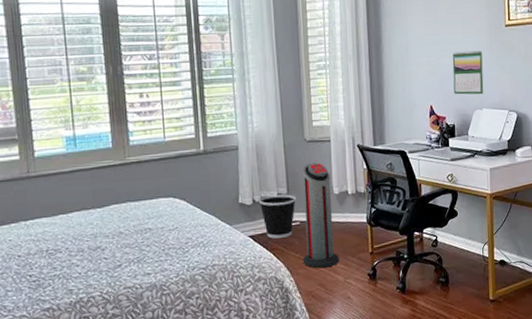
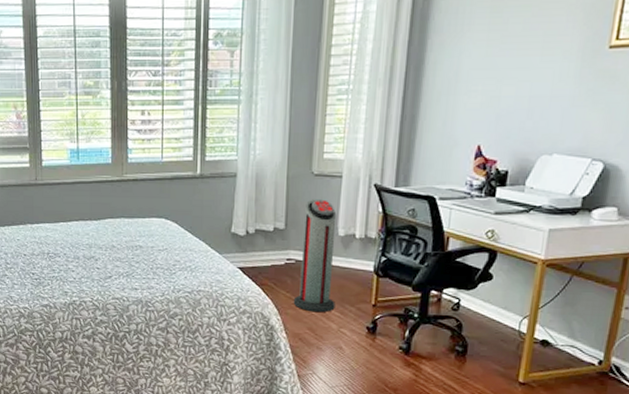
wastebasket: present [258,194,296,239] -> none [252,228,294,274]
calendar: present [452,50,484,95] -> none [514,79,567,136]

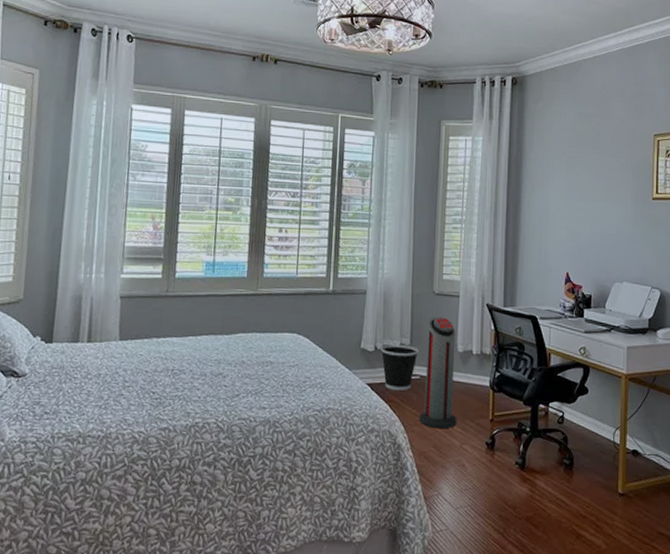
wastebasket: none [252,228,294,274] -> present [380,344,418,390]

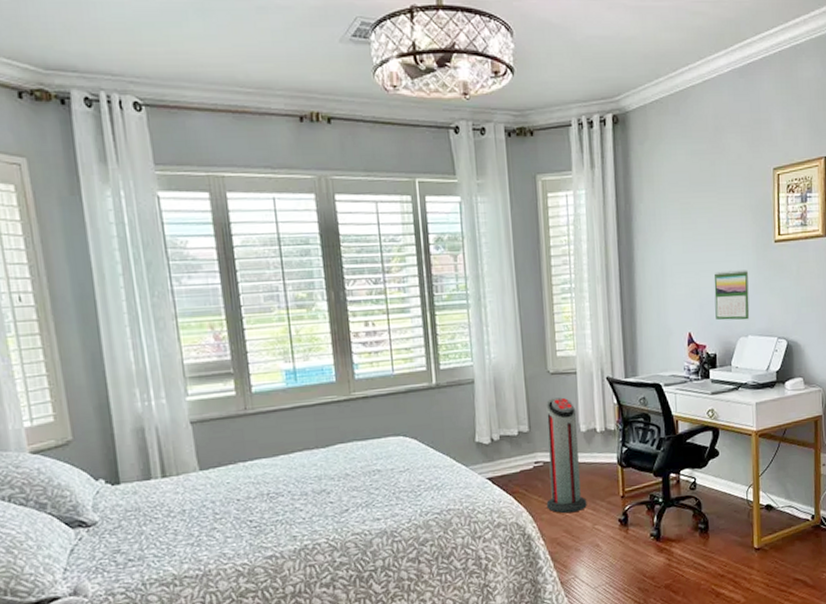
wastebasket: present [380,344,418,390] -> none [497,432,539,481]
calendar: none [593,220,627,267] -> present [714,270,750,321]

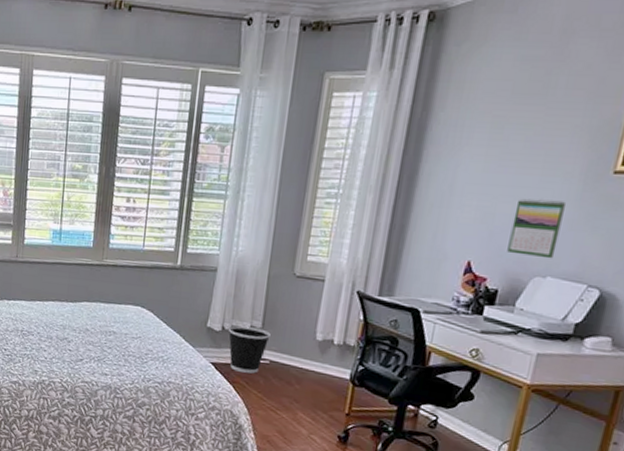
wastebasket: none [497,432,539,481] -> present [228,325,271,374]
air purifier: present [546,397,587,513] -> none [264,300,316,417]

